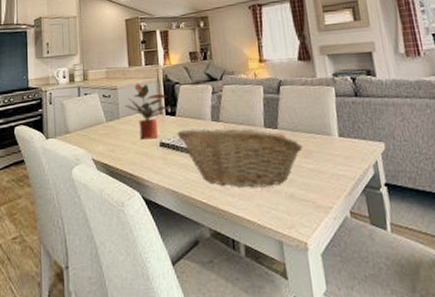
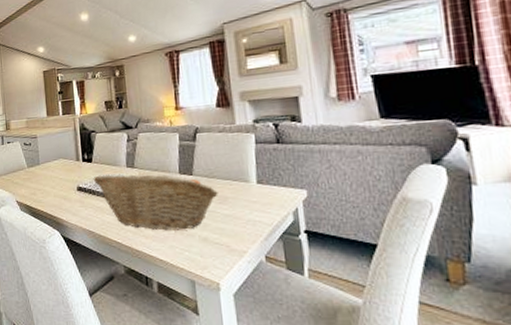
potted plant: present [124,82,172,140] -> none [44,131,88,184]

